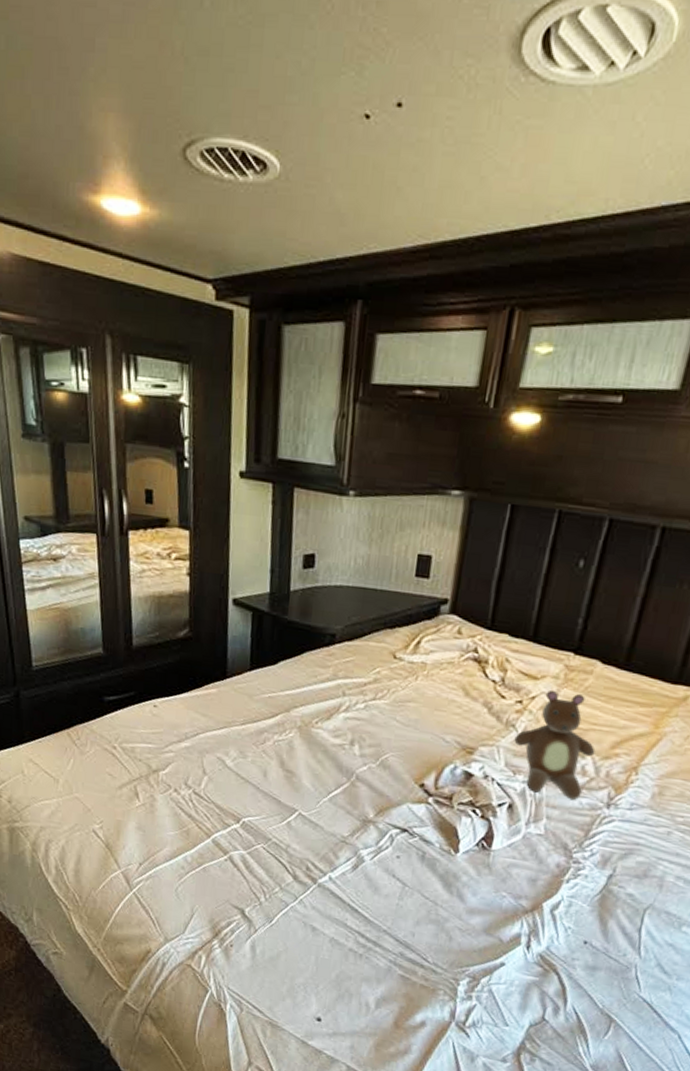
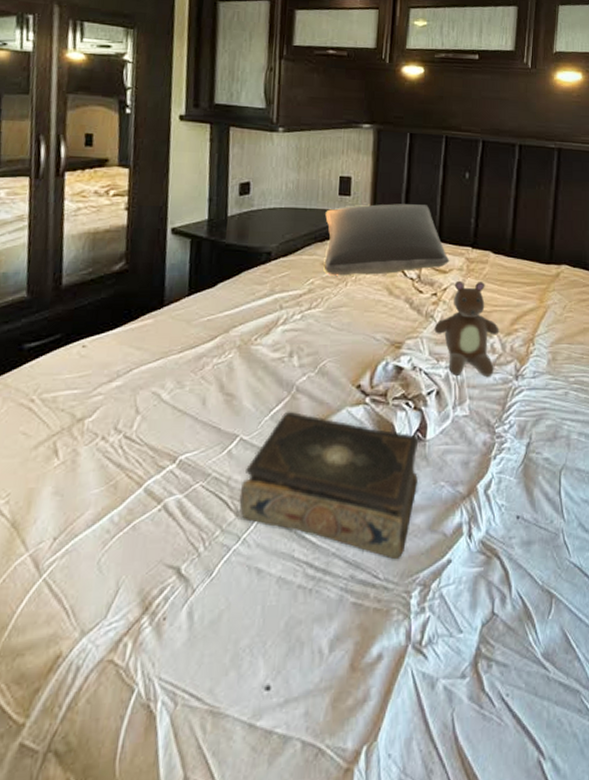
book: none [296,796,483,950] -> present [239,411,419,559]
pillow: none [393,590,544,673] -> present [325,204,450,276]

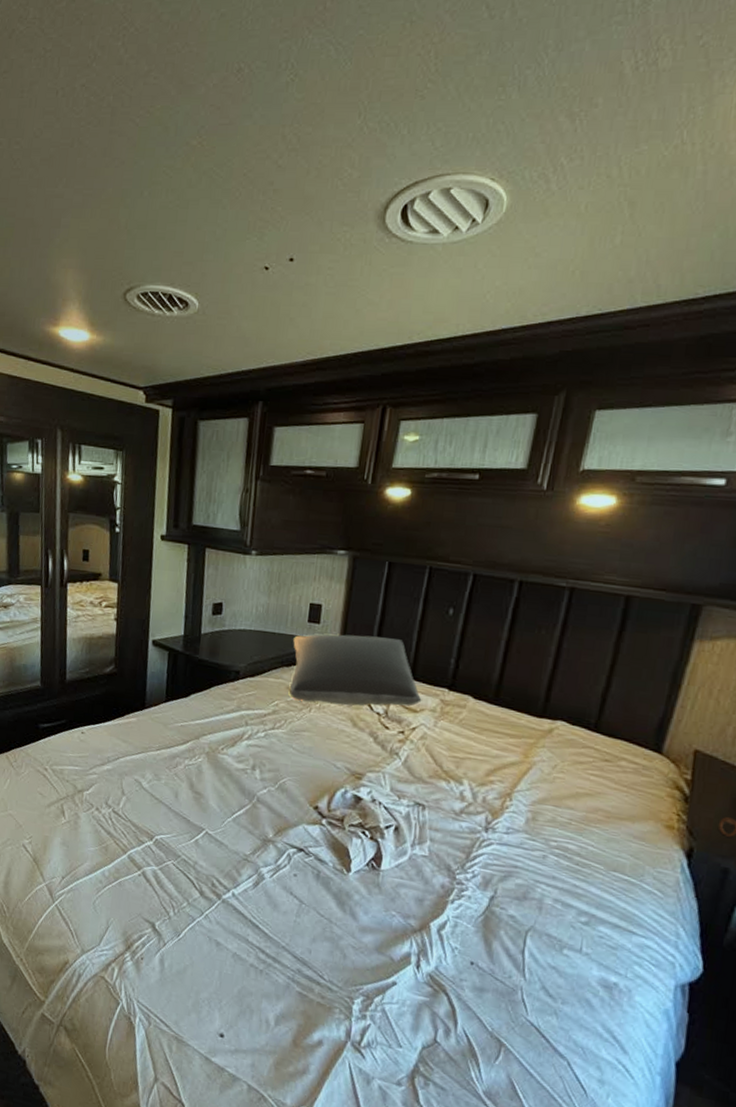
book: present [239,411,419,559] -> none [203,817,373,967]
teddy bear: present [434,280,499,377] -> none [398,721,472,823]

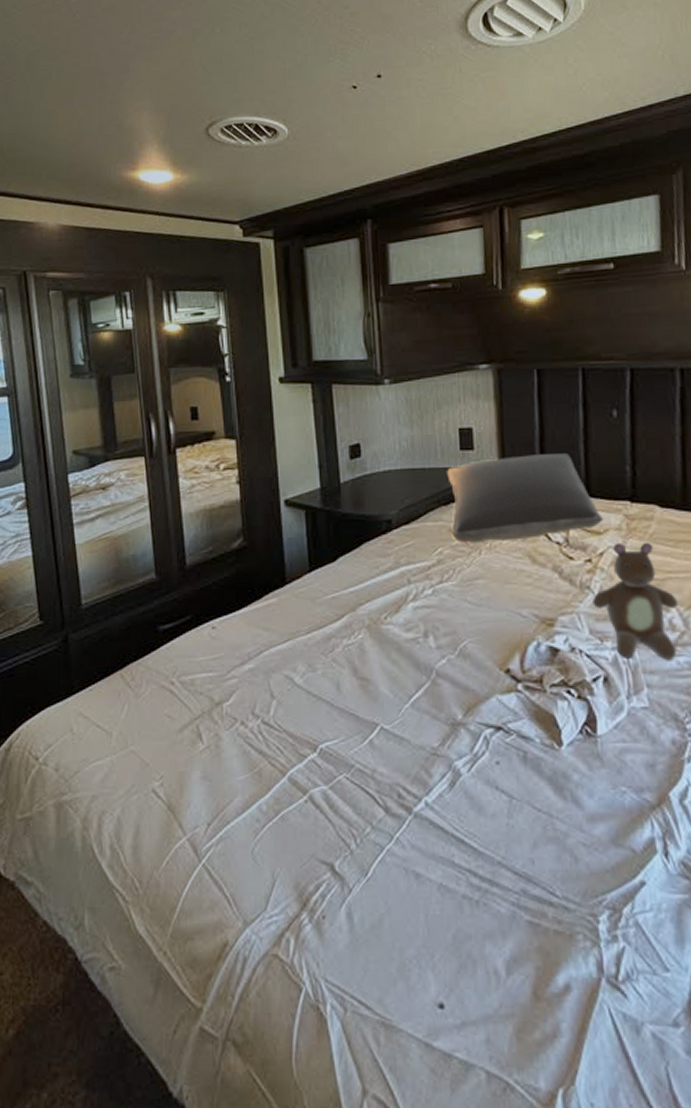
teddy bear: none [398,721,472,823] -> present [592,542,678,660]

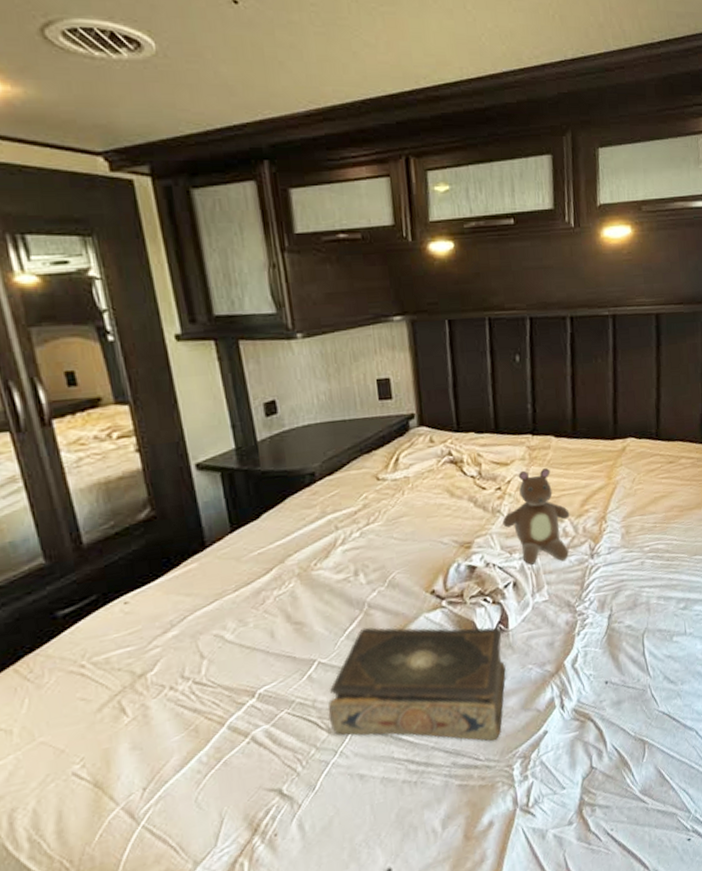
book: none [387,698,593,874] -> present [328,627,507,741]
pillow: present [447,453,604,543] -> none [367,397,510,487]

